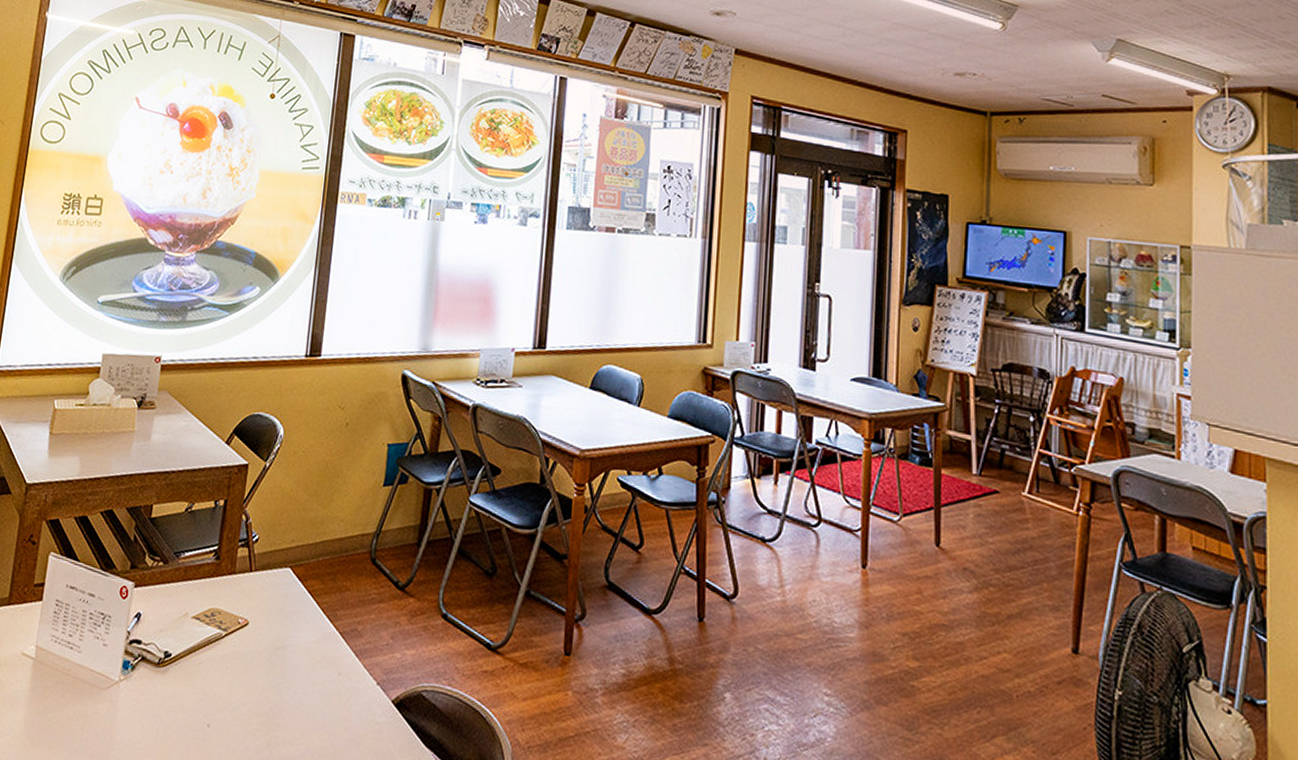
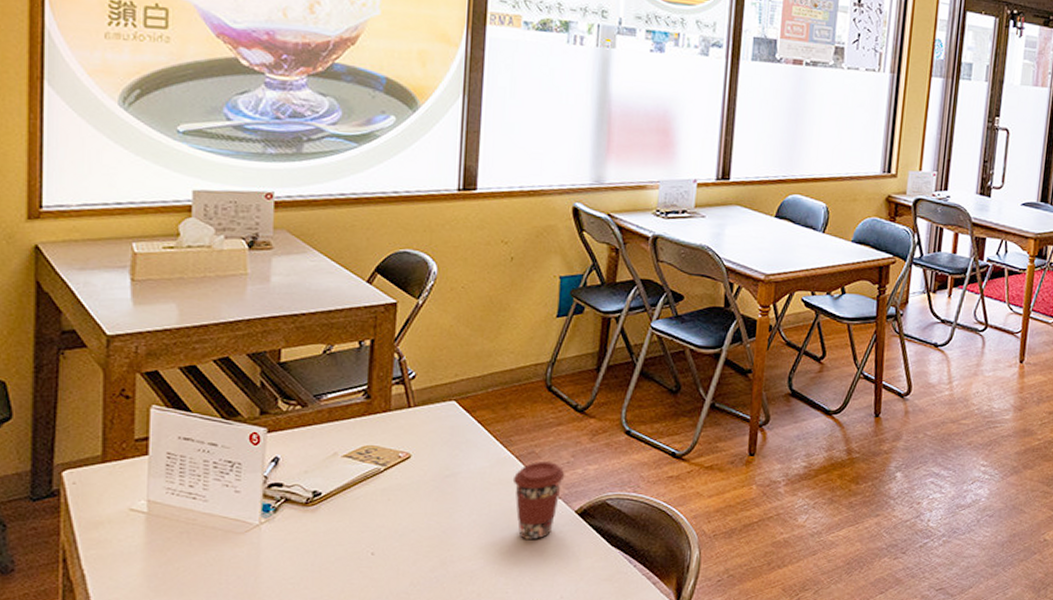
coffee cup: none [335,640,384,729] -> present [512,462,565,539]

